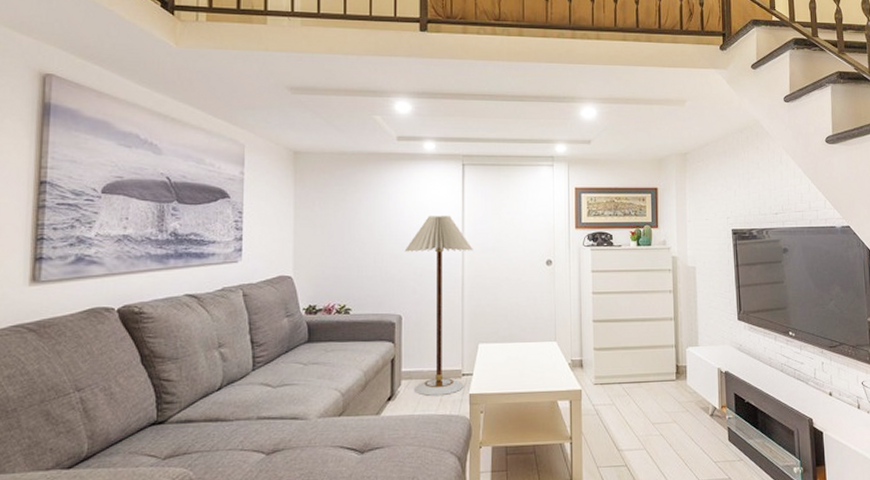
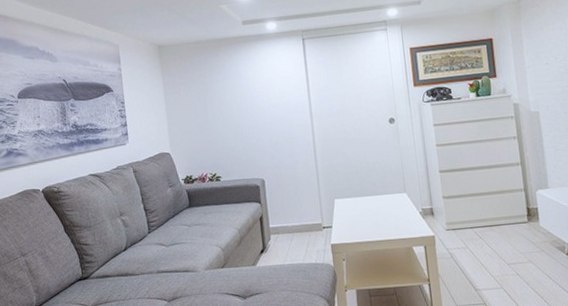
floor lamp: present [404,216,473,396] -> none [260,87,326,248]

